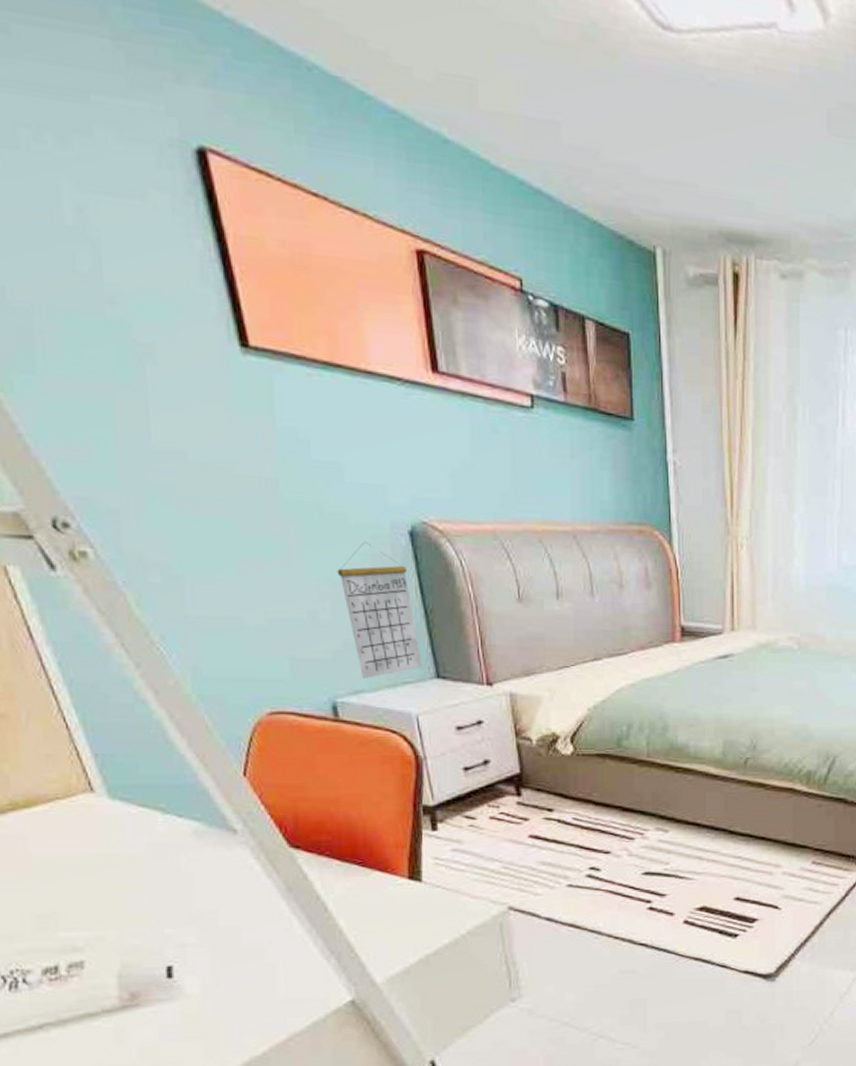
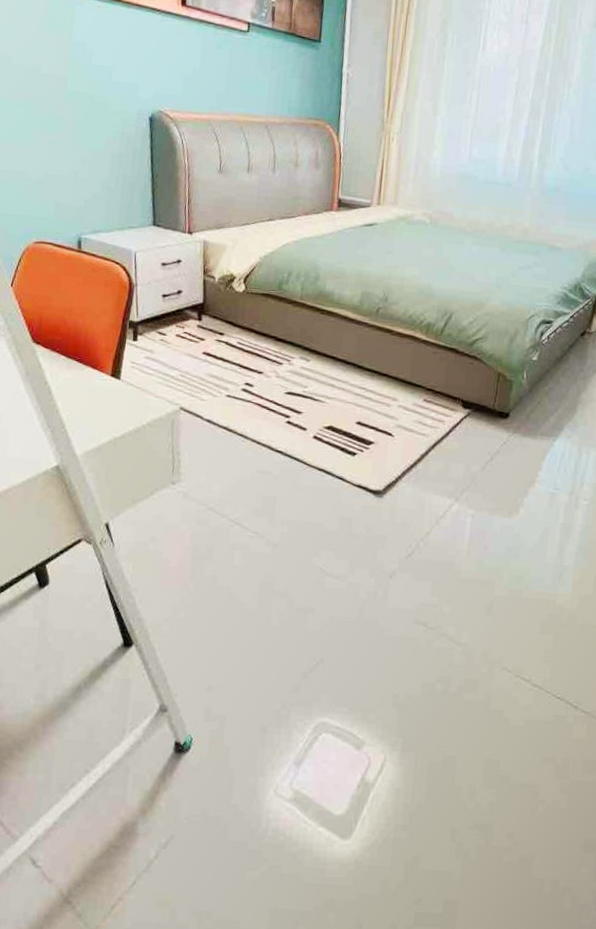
calendar: present [337,541,423,678] -> none [96,122,145,222]

